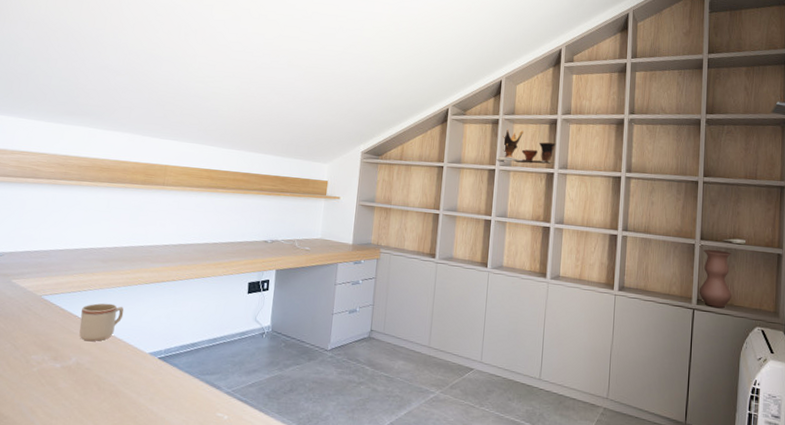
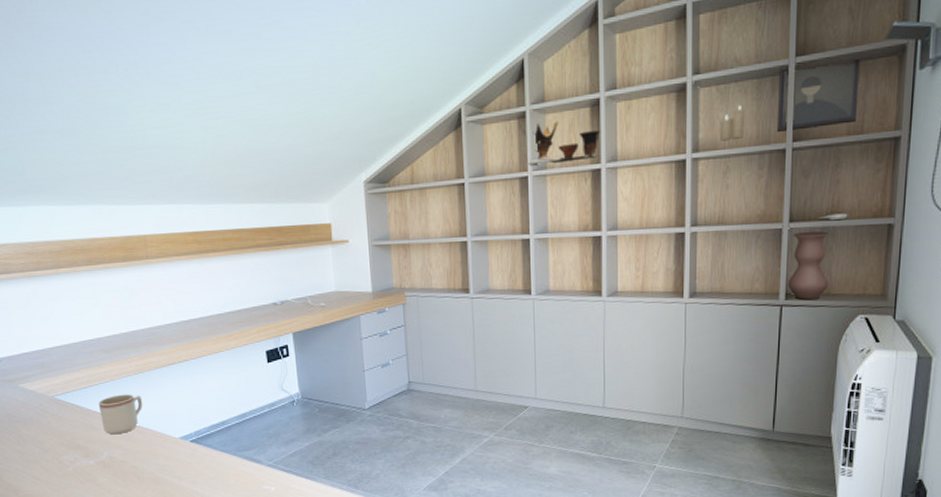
candle: none [647,143,668,168] -> present [719,106,746,141]
picture frame: none [691,119,753,170] -> present [776,59,860,133]

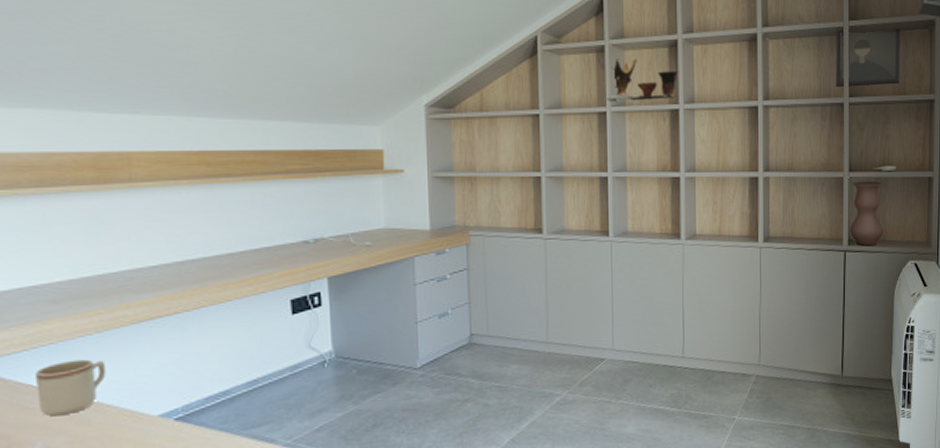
candle: present [719,106,746,141] -> none [786,60,809,92]

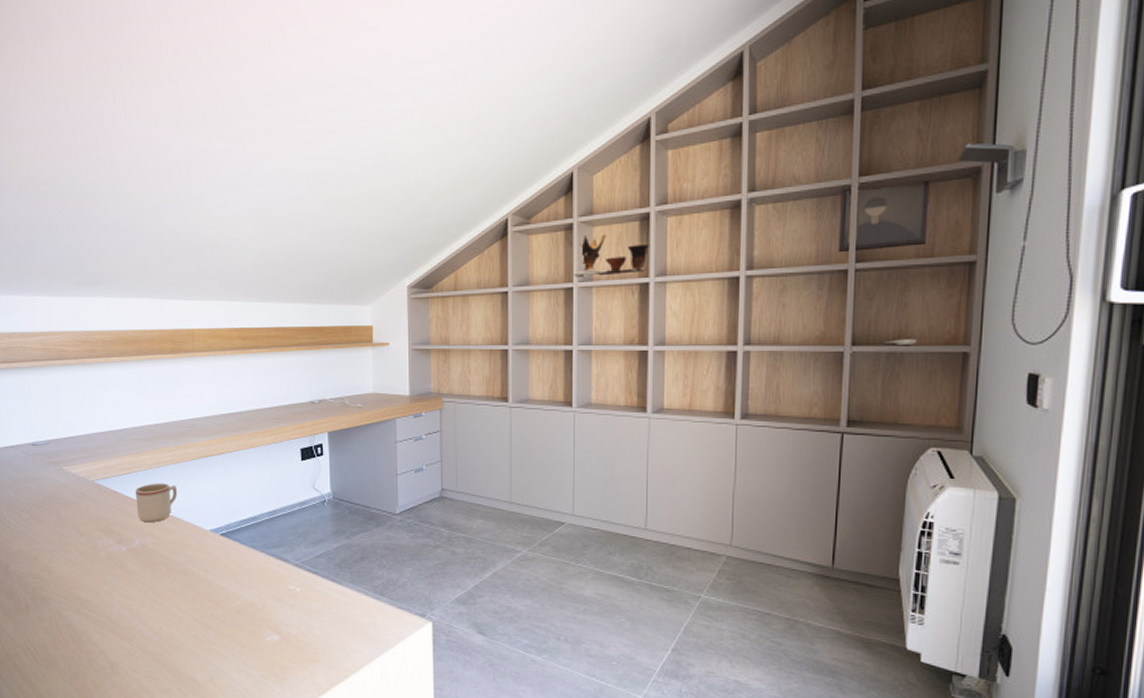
vase: present [849,180,884,247] -> none [849,355,896,429]

